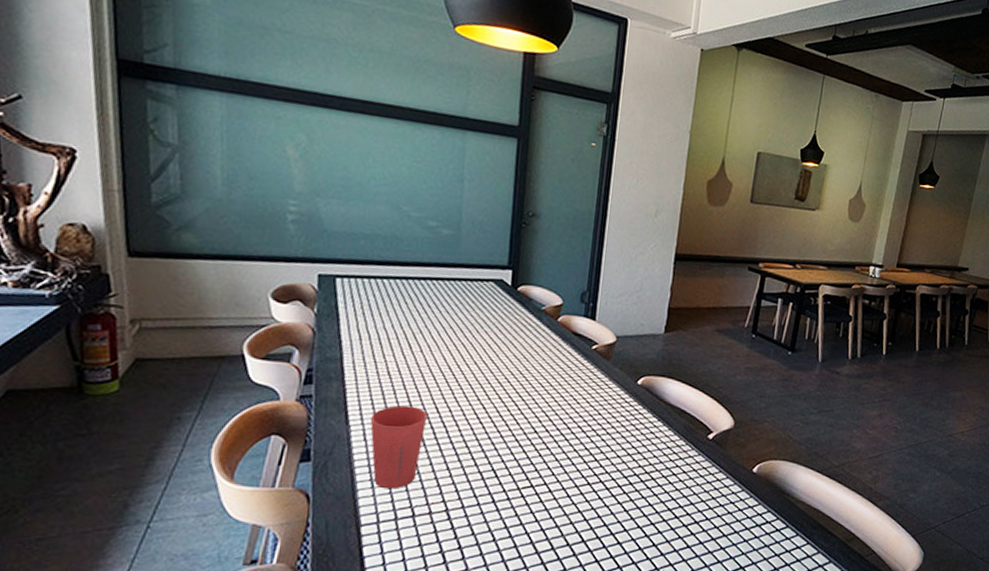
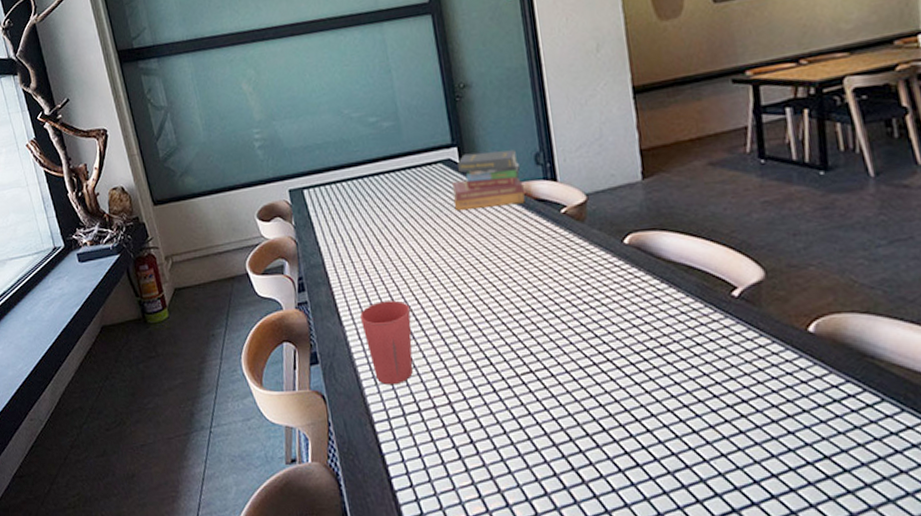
books: none [495,278,567,335] -> present [451,150,525,210]

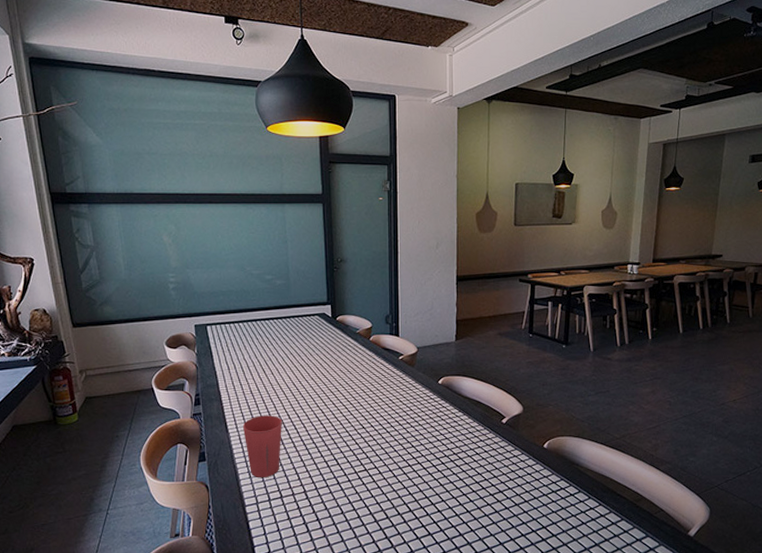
books: present [451,150,525,210] -> none [323,310,375,351]

